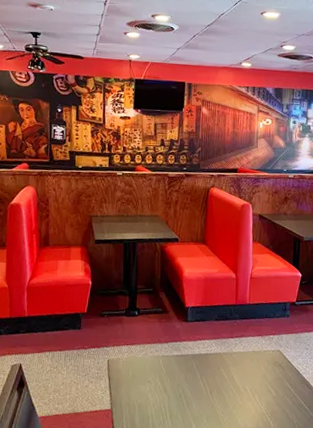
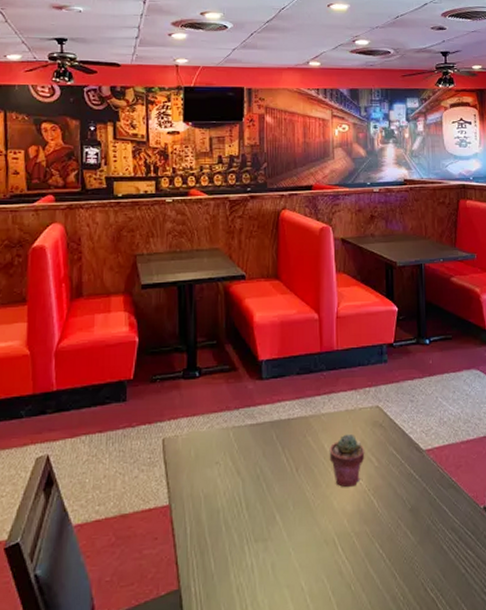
potted succulent: none [237,369,266,410] -> present [329,433,365,488]

